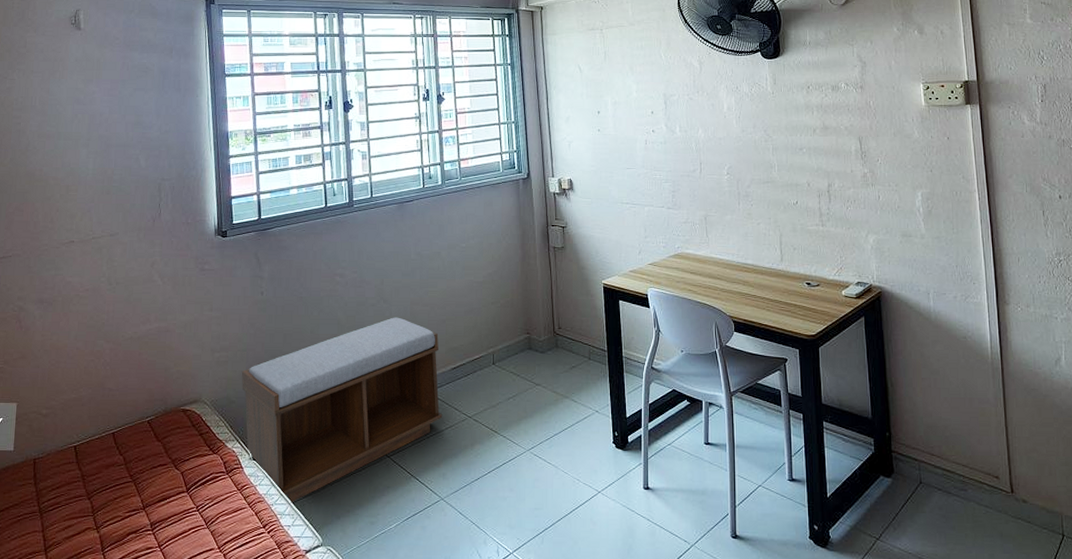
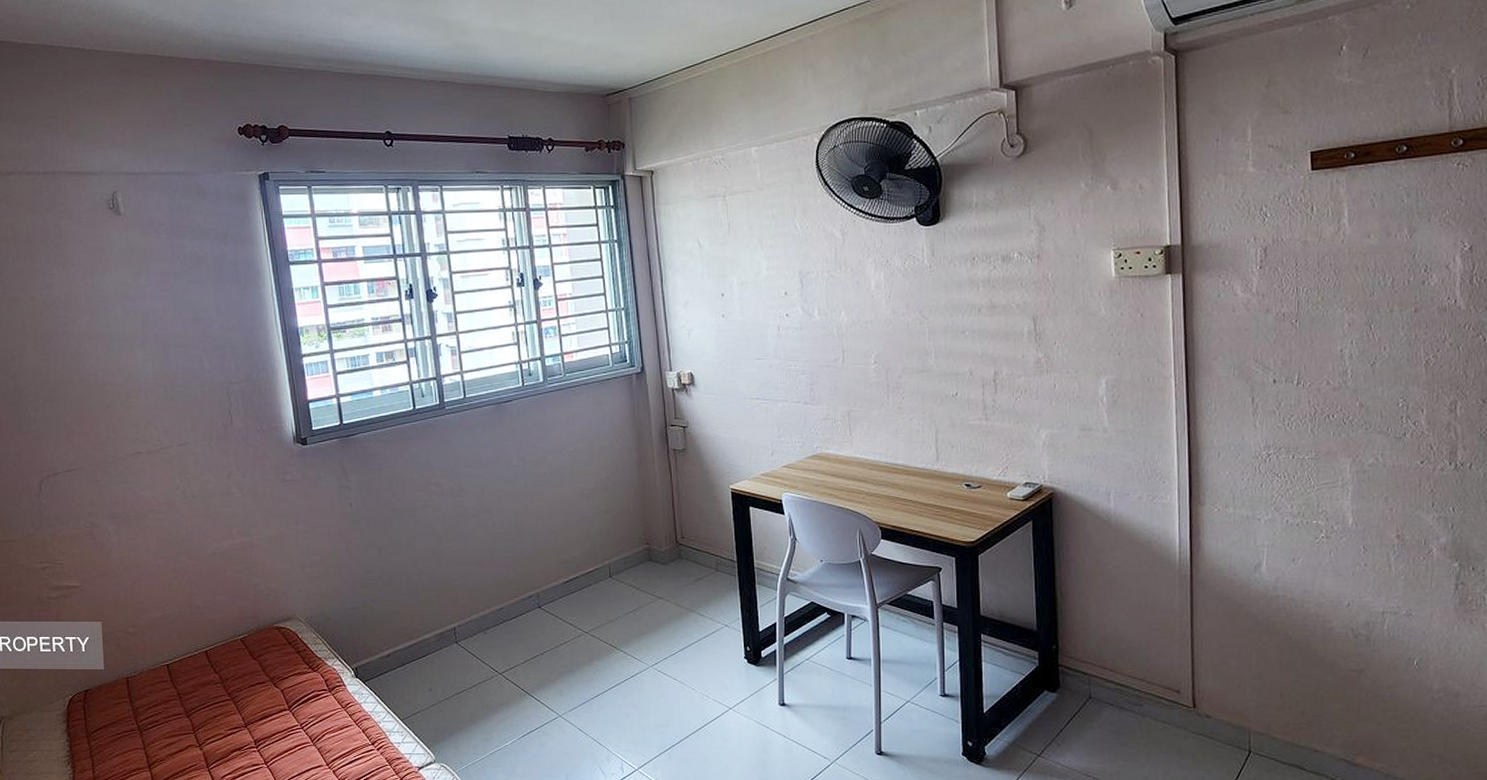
bench: present [241,317,443,503] -> none [335,528,557,721]

